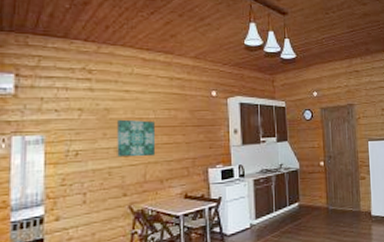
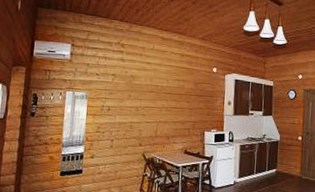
wall art: present [117,119,156,158] -> none [137,85,167,117]

